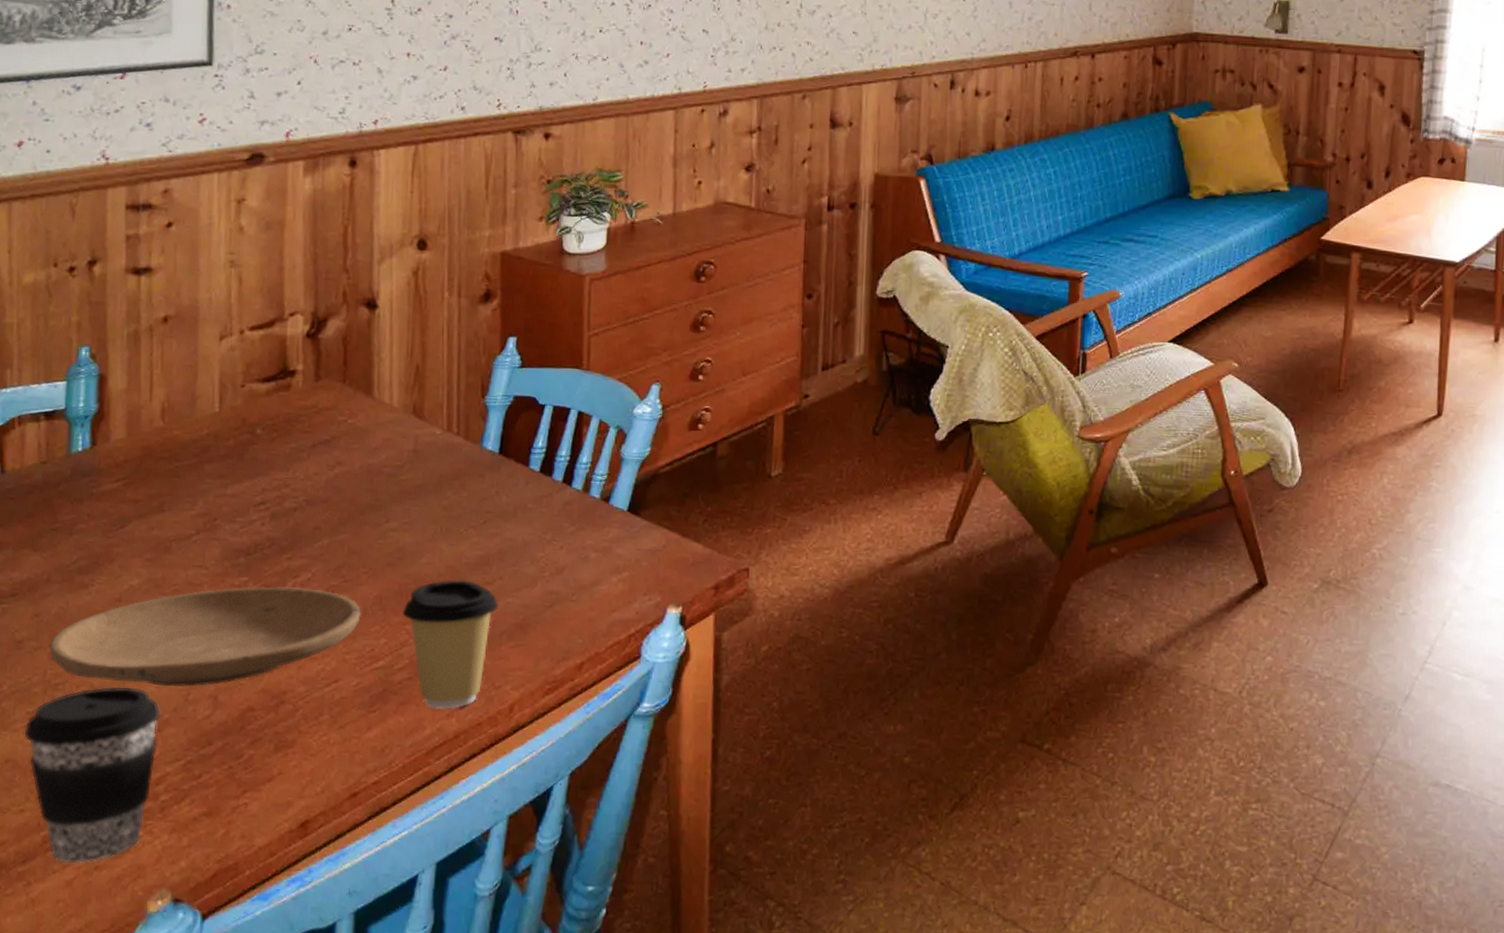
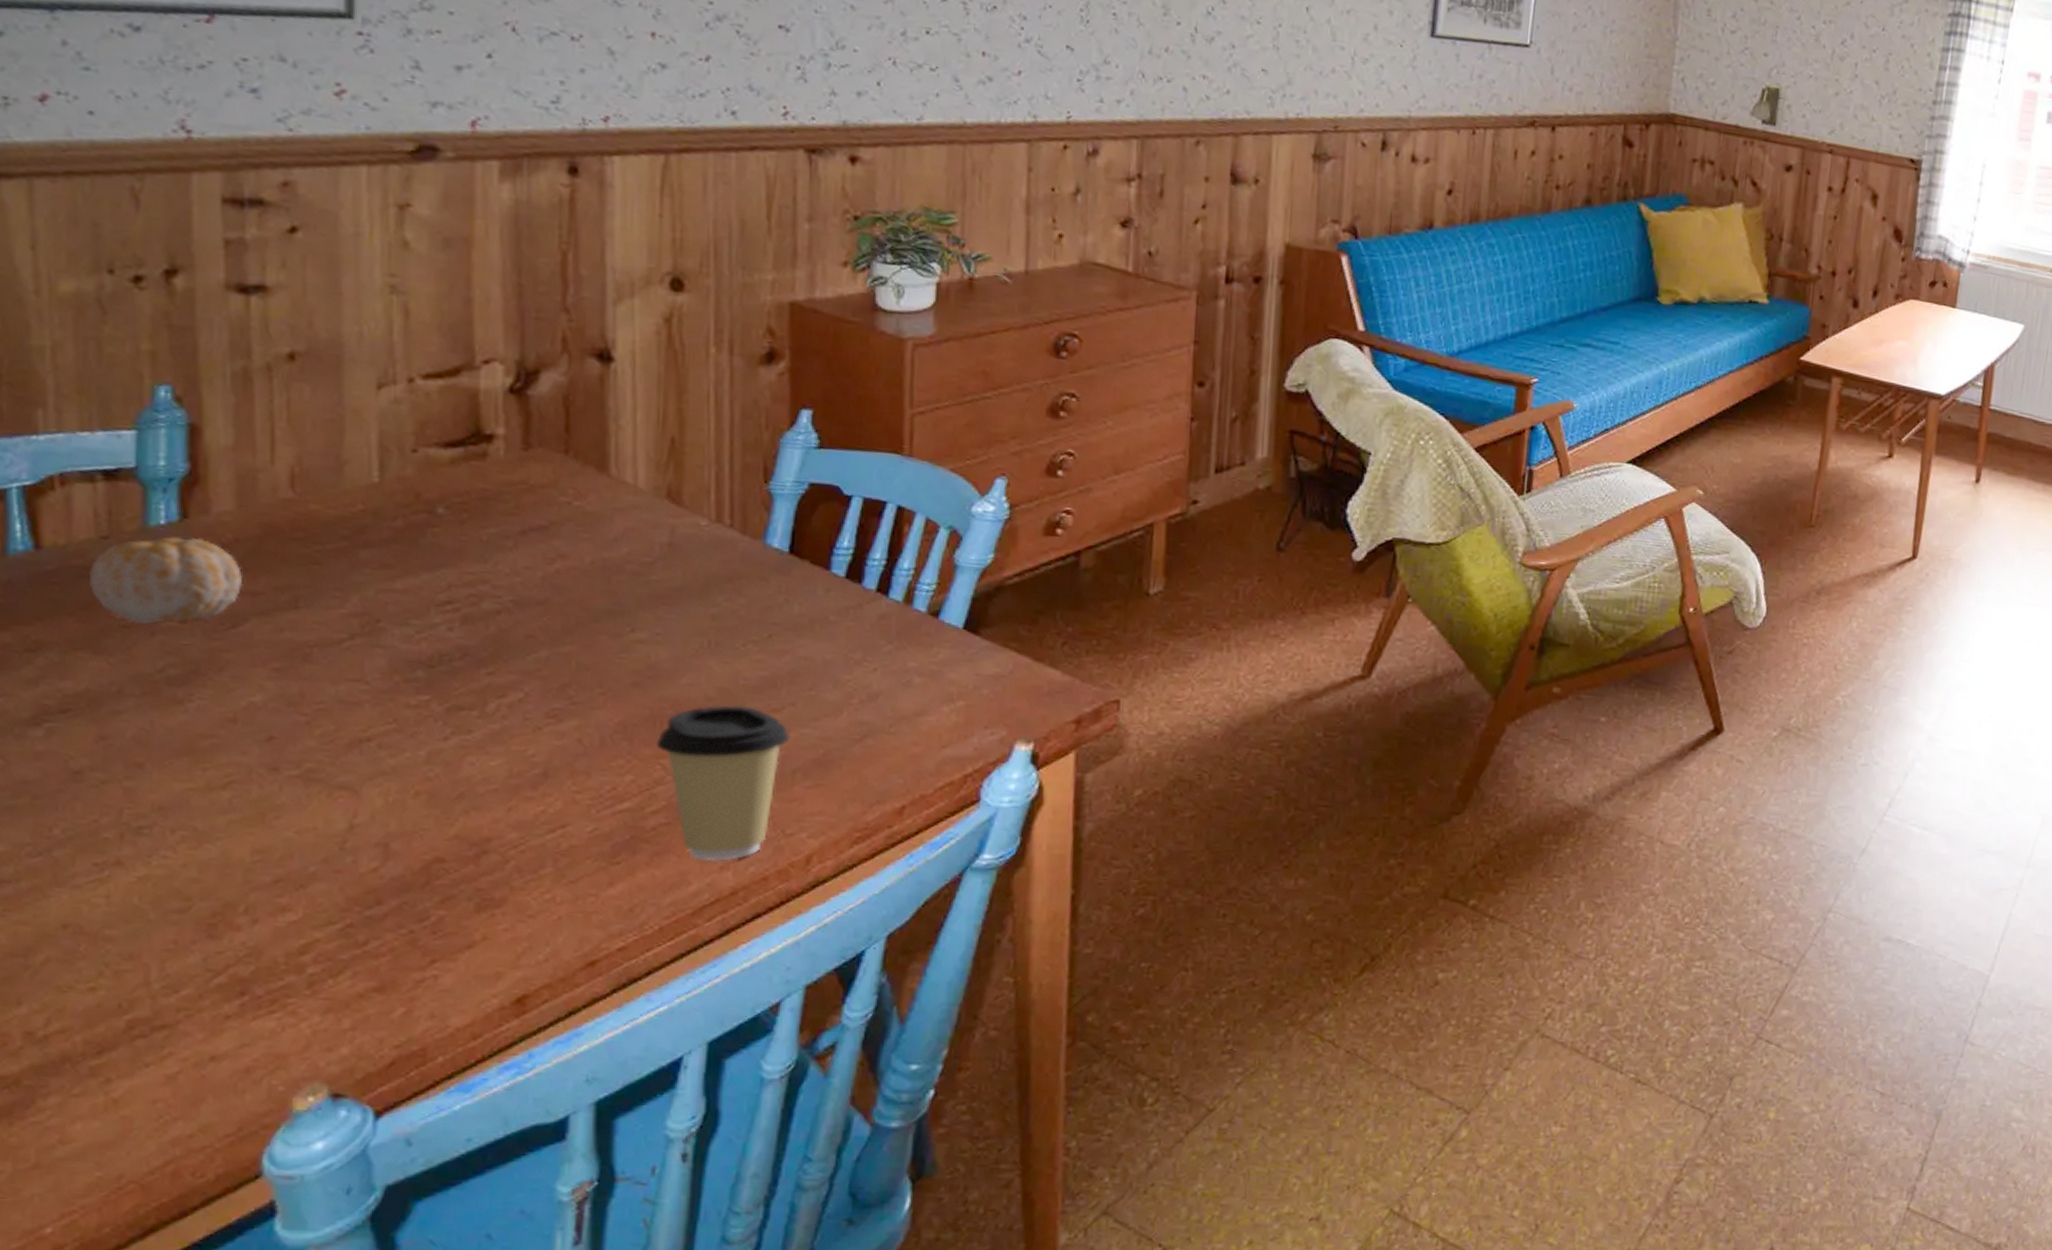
coffee cup: present [24,686,161,864] -> none [91,830,303,1054]
fruit: none [33,460,128,527] -> present [90,536,242,624]
plate: present [49,586,361,688] -> none [124,708,597,833]

